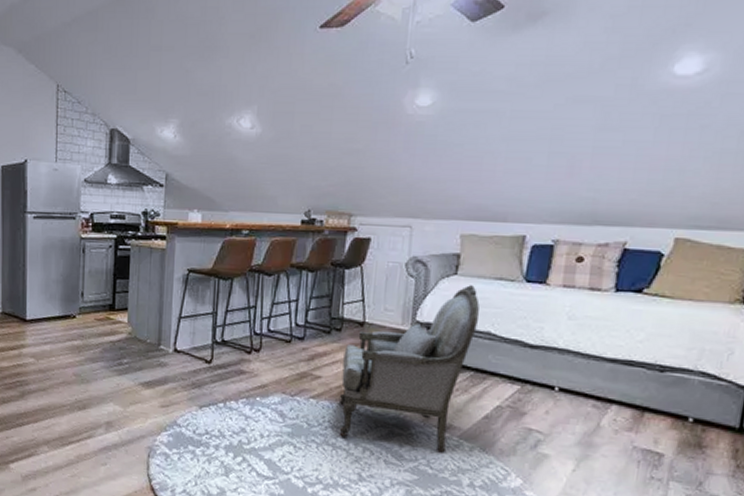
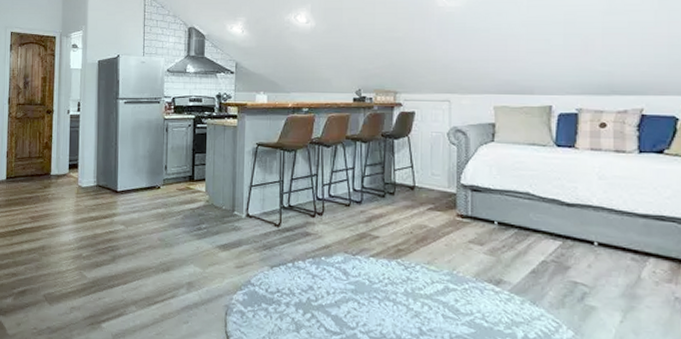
armchair: present [339,285,480,453] -> none [397,151,518,307]

